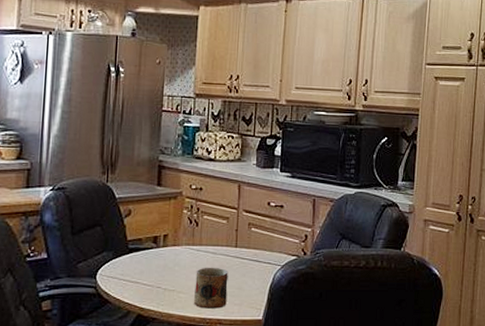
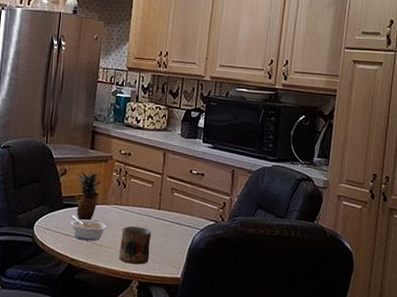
legume: none [138,260,179,287] -> present [70,215,107,241]
fruit: none [142,210,172,265] -> present [76,172,102,221]

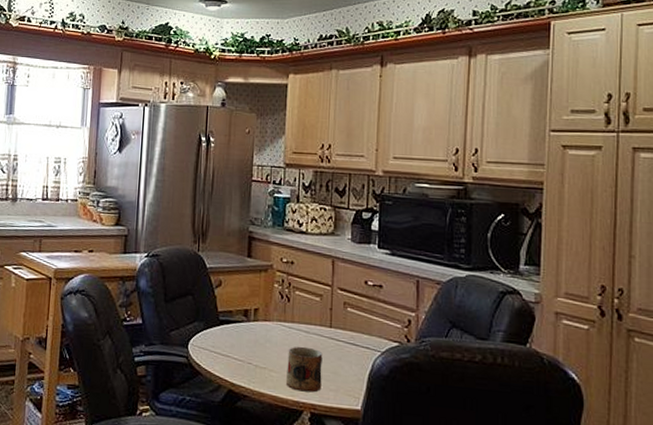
legume: present [70,215,107,241] -> none [229,333,271,364]
fruit: present [76,172,102,221] -> none [233,283,263,340]

